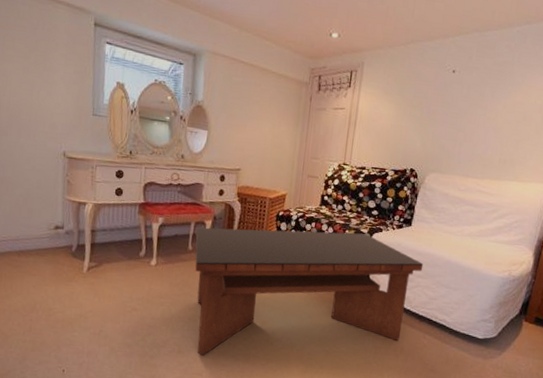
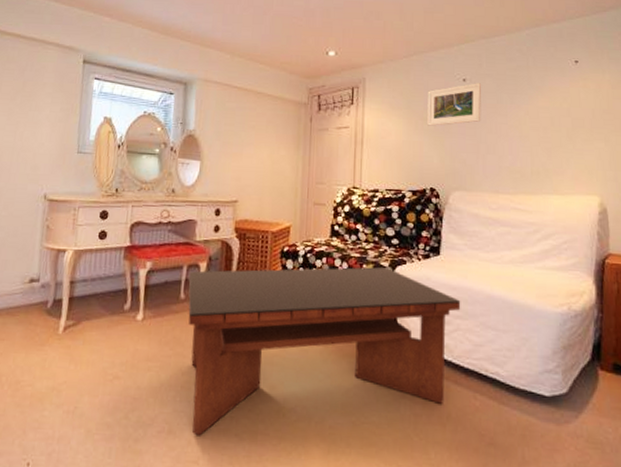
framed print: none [415,75,469,113] -> present [427,83,482,126]

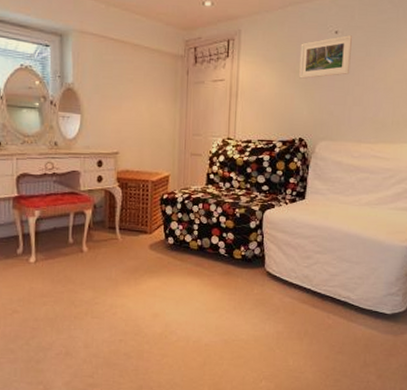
coffee table: present [188,267,461,436] -> none [75,211,321,356]

